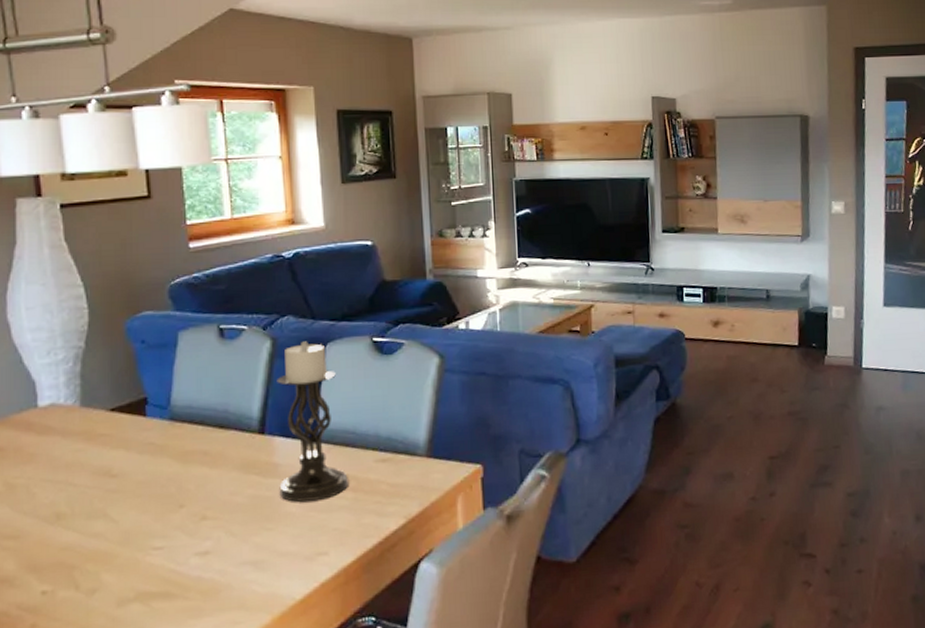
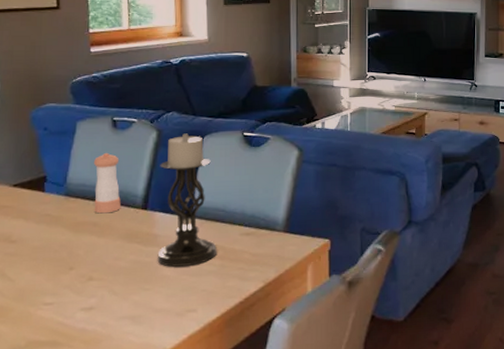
pepper shaker: none [199,367,234,441] -> present [93,152,121,214]

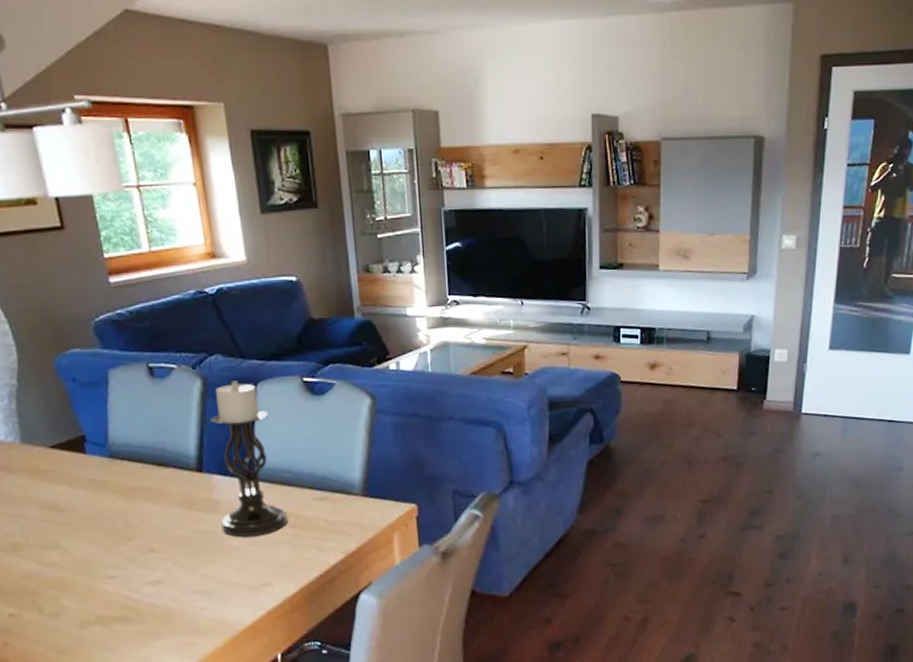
pepper shaker: present [93,152,121,214] -> none [134,406,173,478]

